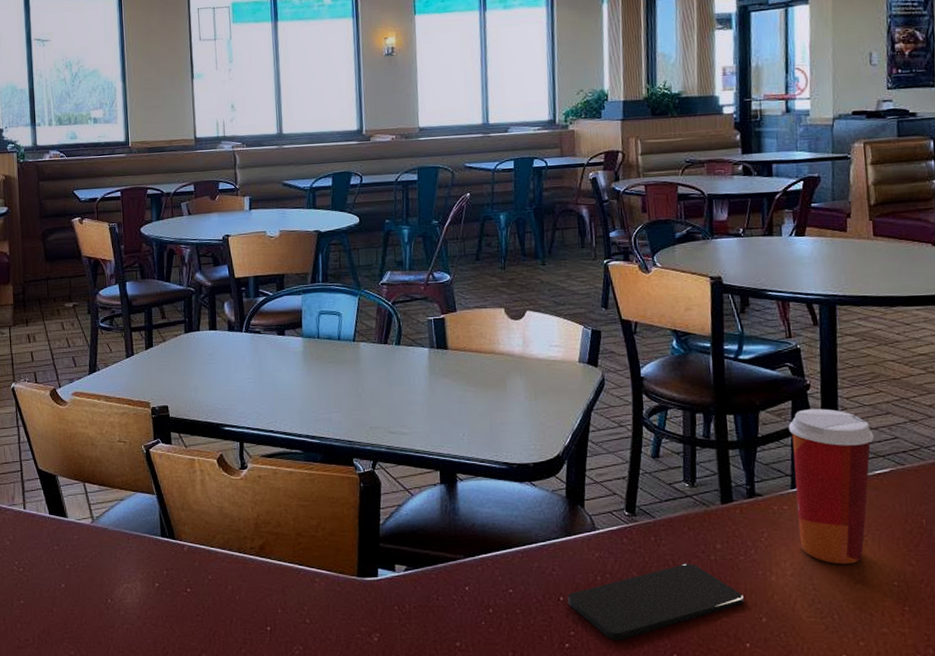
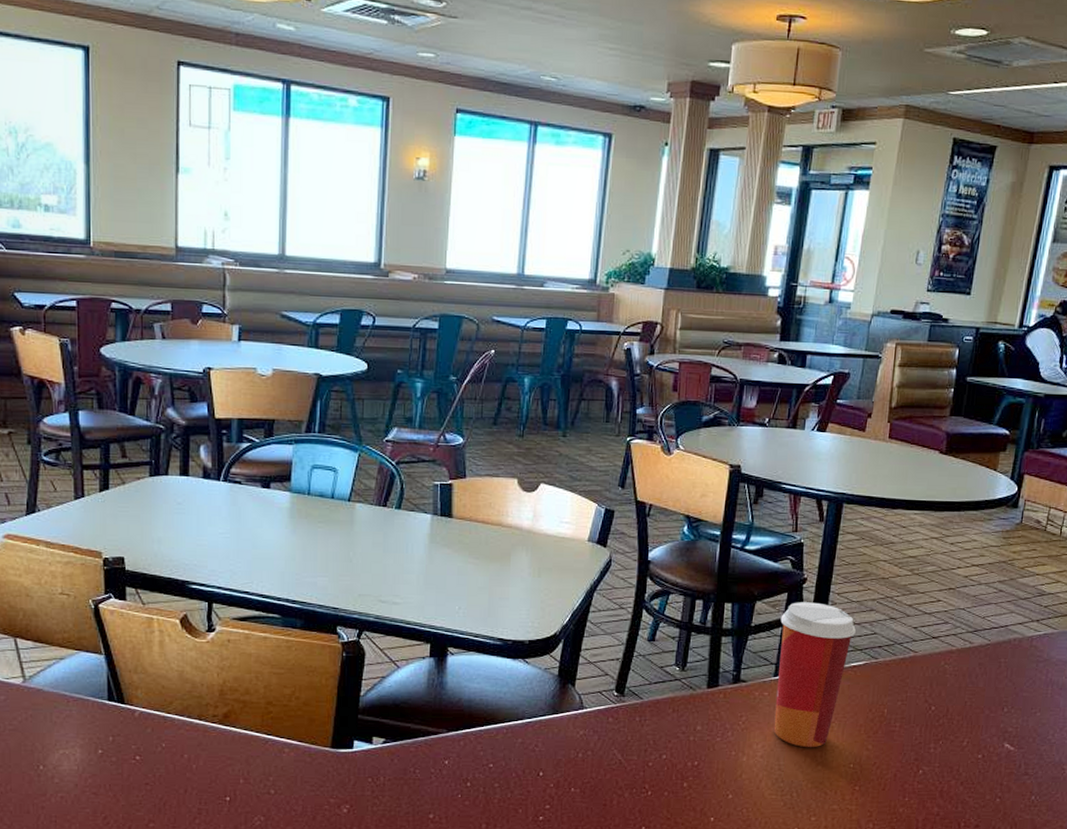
smartphone: present [567,563,744,641] -> none [547,743,715,815]

